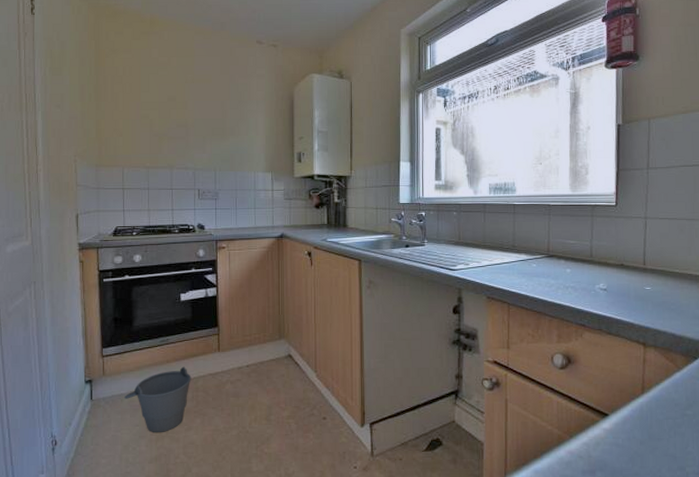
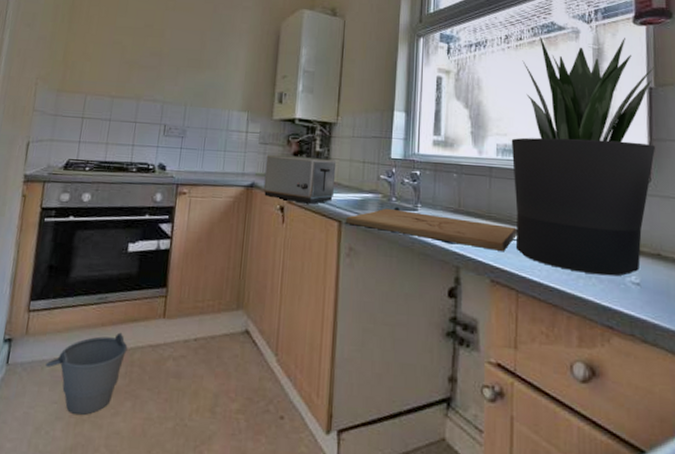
toaster: none [292,207,353,248] -> present [263,155,337,204]
cutting board: none [365,246,509,273] -> present [346,208,518,251]
planter: none [501,81,623,285] -> present [511,37,656,276]

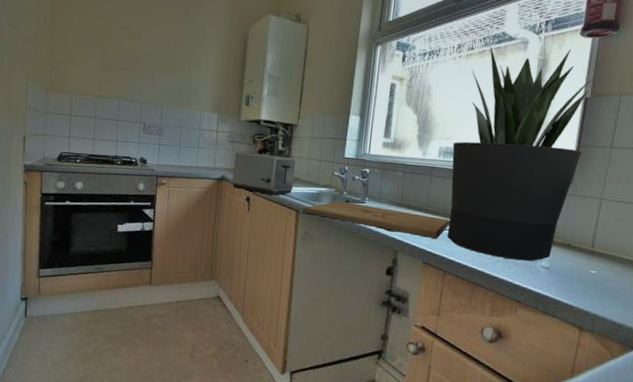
bucket: present [45,332,128,415] -> none [56,295,122,355]

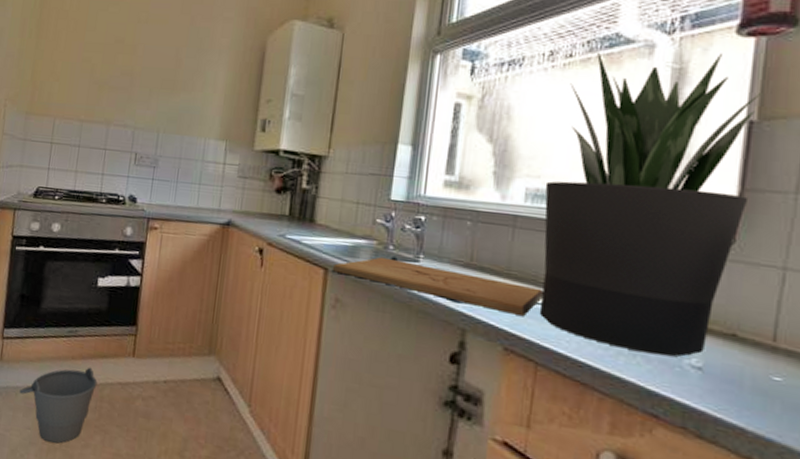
bucket: none [56,295,122,355] -> present [19,367,98,444]
toaster: present [232,152,296,196] -> none [241,190,325,248]

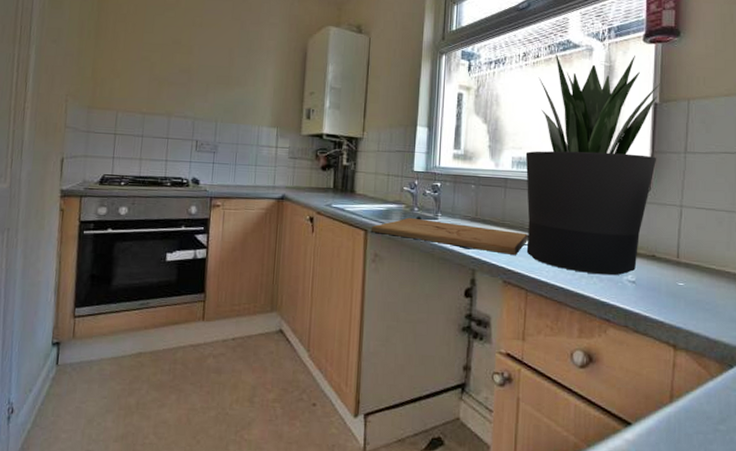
bucket: present [19,367,98,444] -> none [93,334,170,407]

